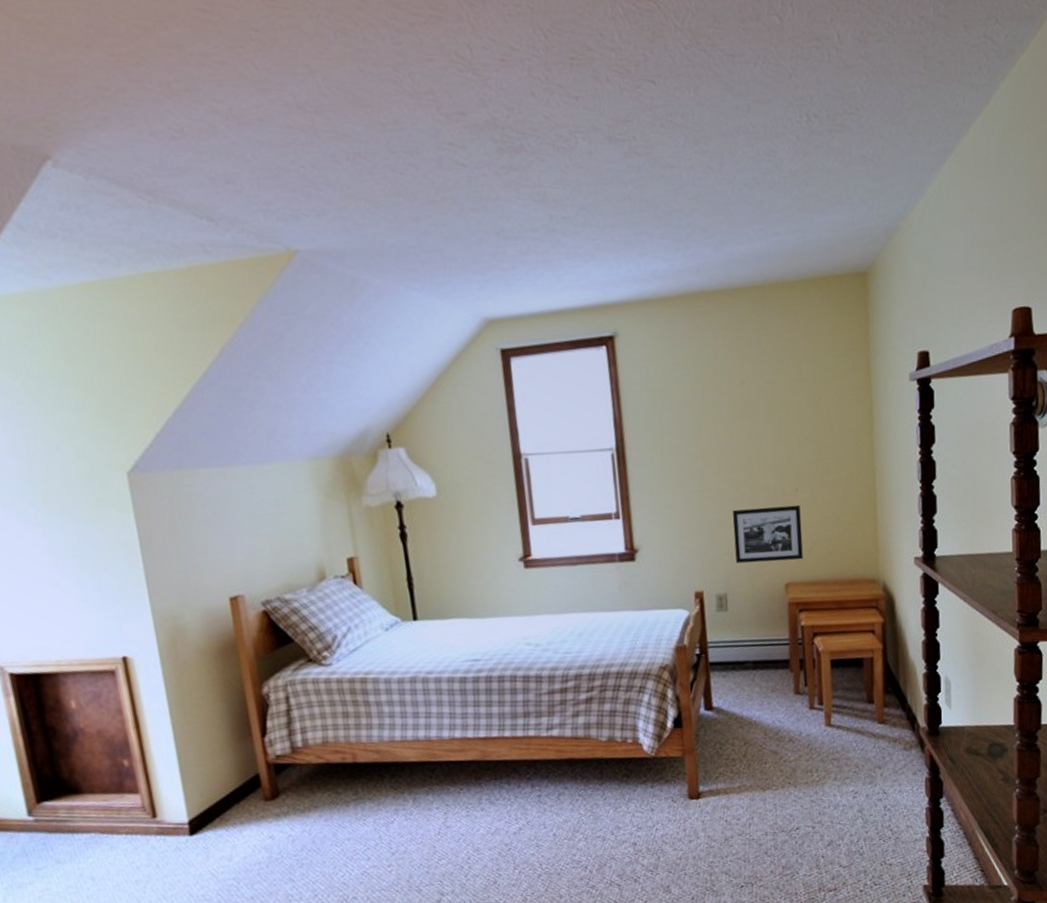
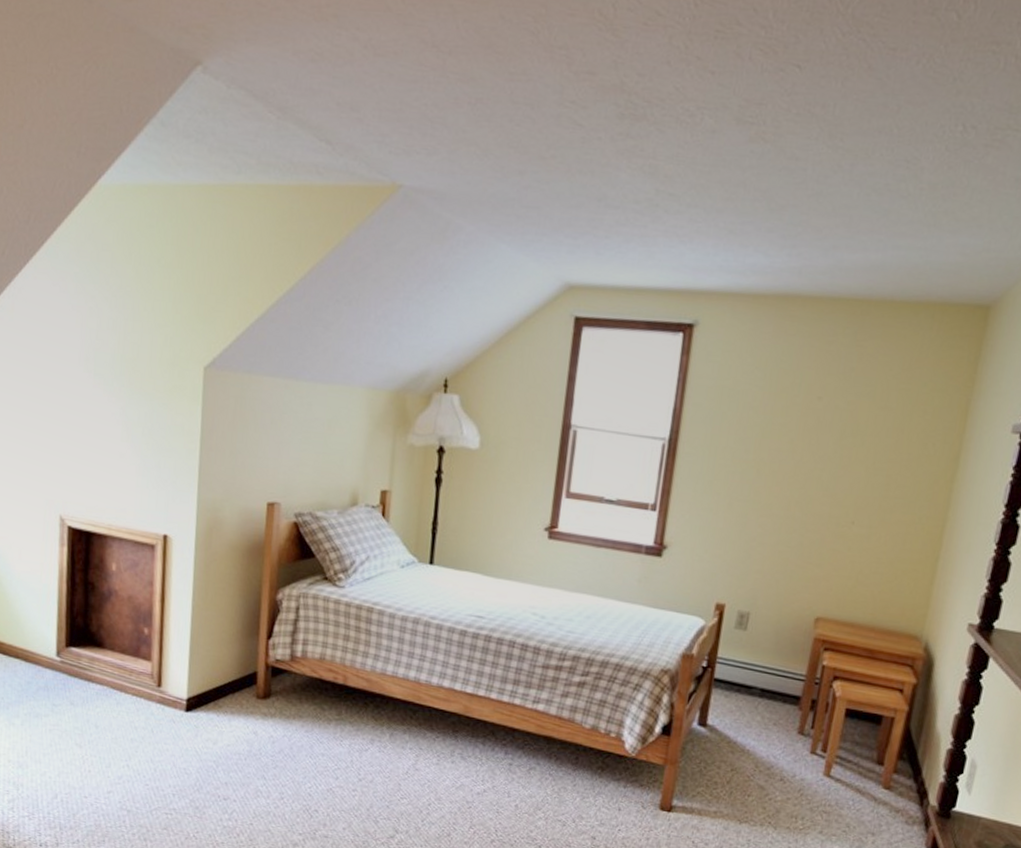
picture frame: present [732,504,804,564] -> none [768,529,852,597]

